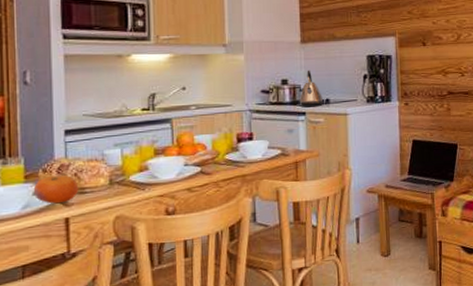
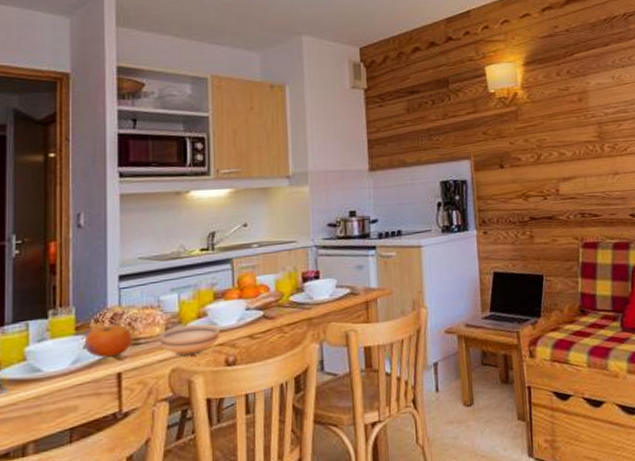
bowl: none [103,176,161,204] -> present [159,323,221,356]
kettle: present [299,70,324,108] -> none [368,199,395,241]

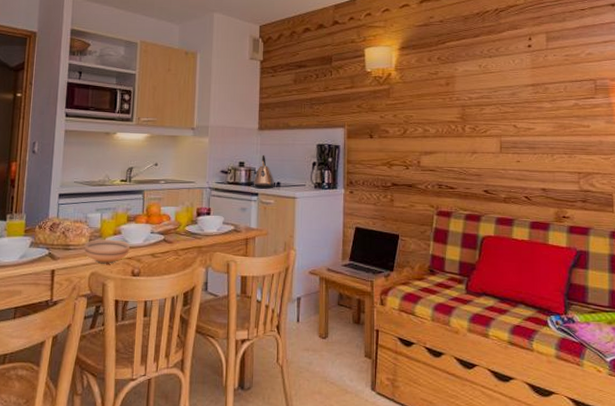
fruit: present [84,324,133,358] -> none [29,231,65,257]
kettle: none [368,199,395,241] -> present [253,154,275,189]

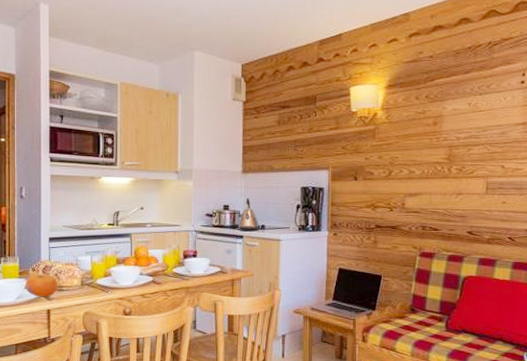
fruit: none [29,231,65,257] -> present [25,274,58,297]
bowl: present [84,239,131,263] -> none [76,280,121,303]

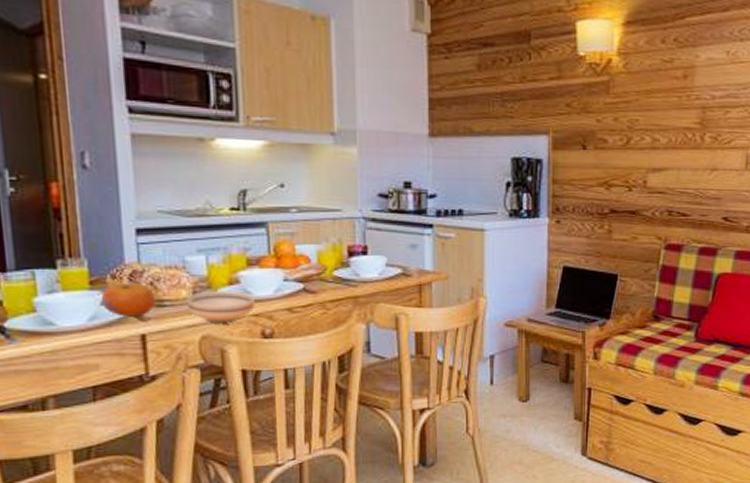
bowl: none [76,280,121,303] -> present [186,290,256,323]
kettle: present [238,197,260,232] -> none [425,171,456,219]

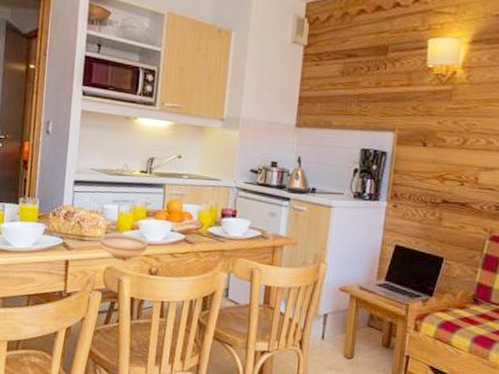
fruit: present [100,282,157,317] -> none [43,219,80,246]
kettle: none [425,171,456,219] -> present [285,155,310,195]

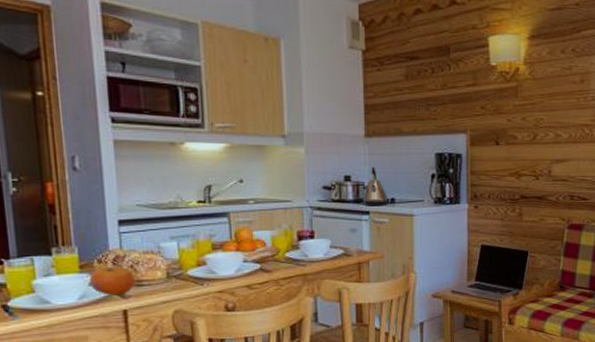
fruit: none [43,219,80,246] -> present [89,266,136,295]
bowl: present [99,232,149,259] -> none [160,271,220,299]

